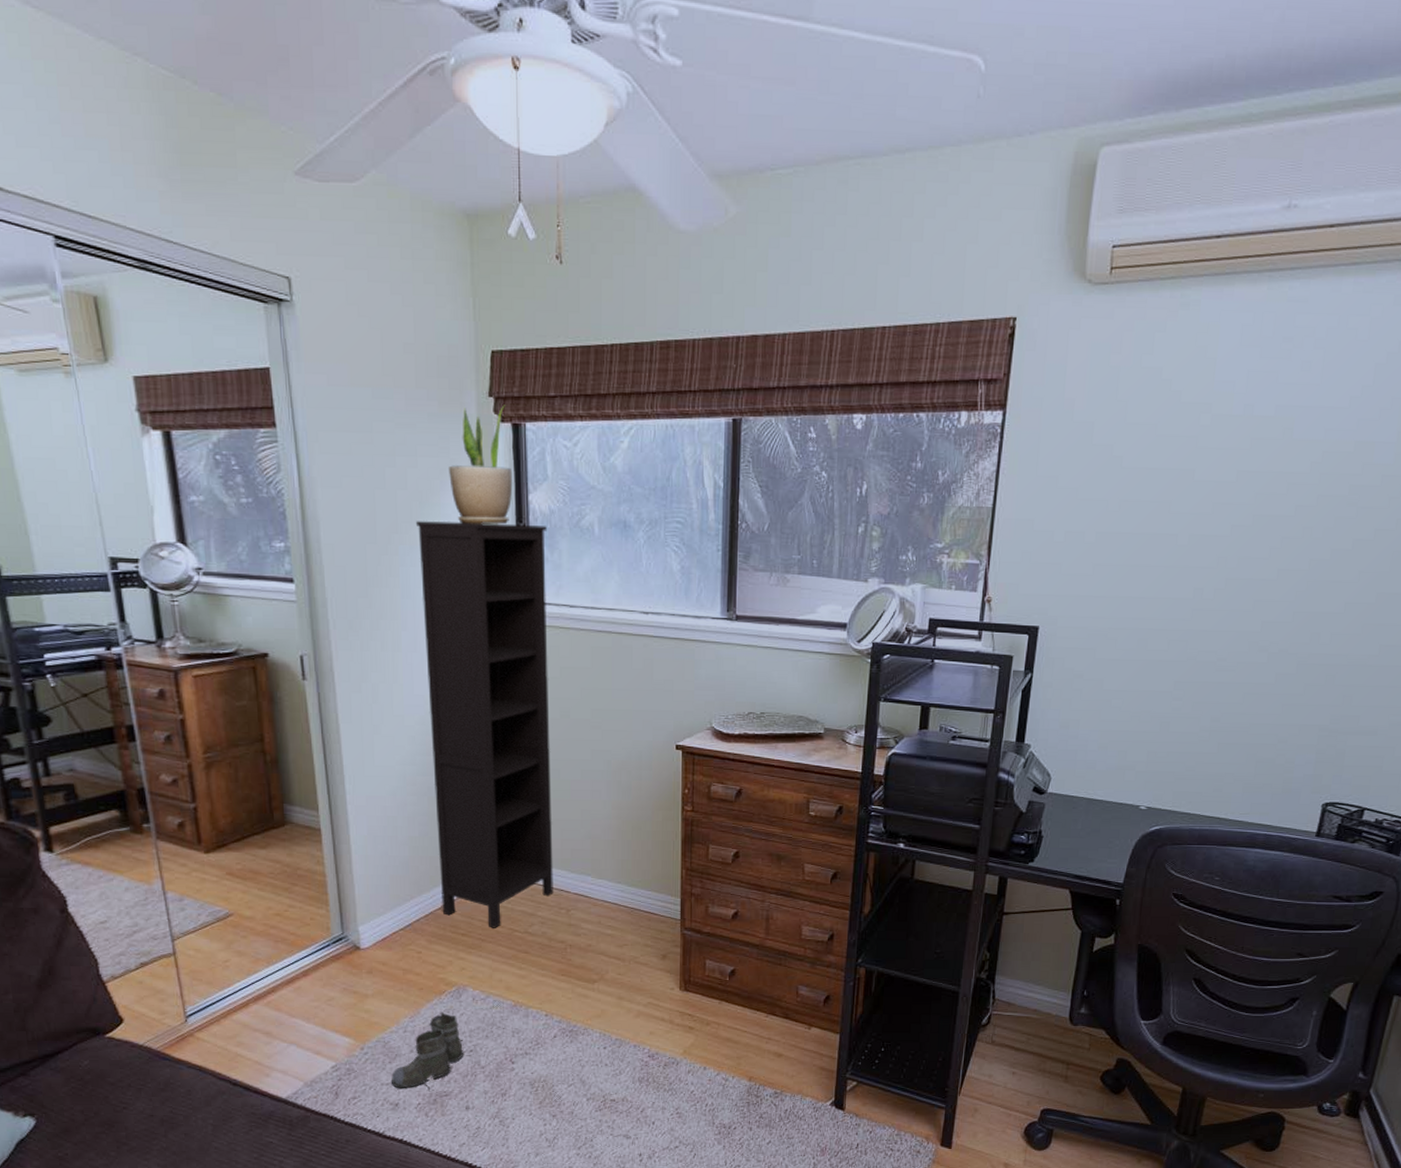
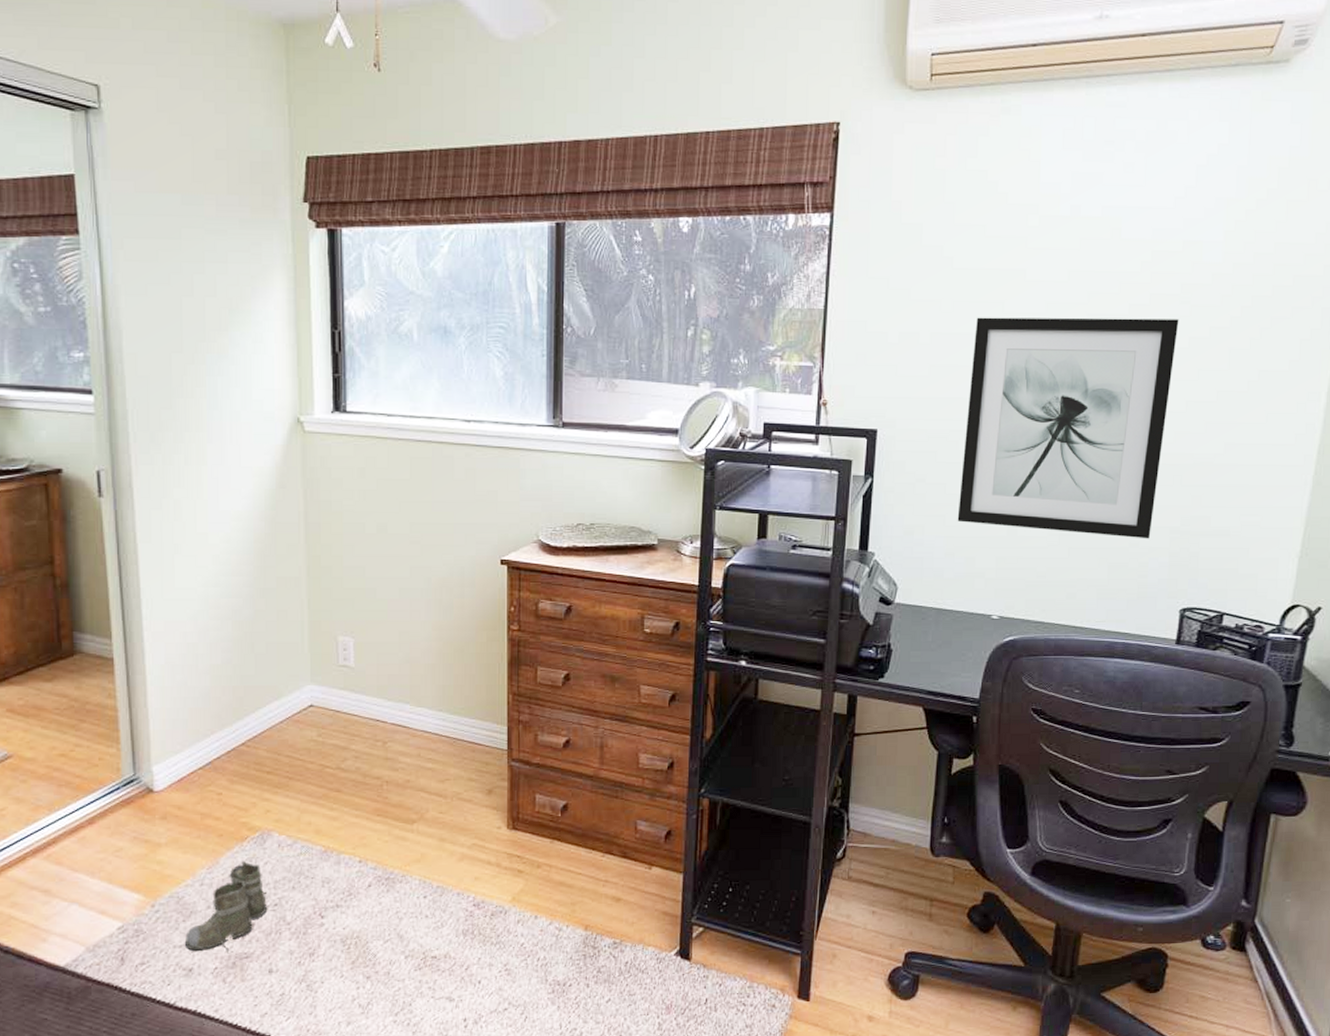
bookcase: present [415,521,553,928] -> none [224,329,369,765]
potted plant: present [449,405,513,525] -> none [261,210,328,332]
wall art: none [1112,517,1345,737] -> present [957,317,1179,539]

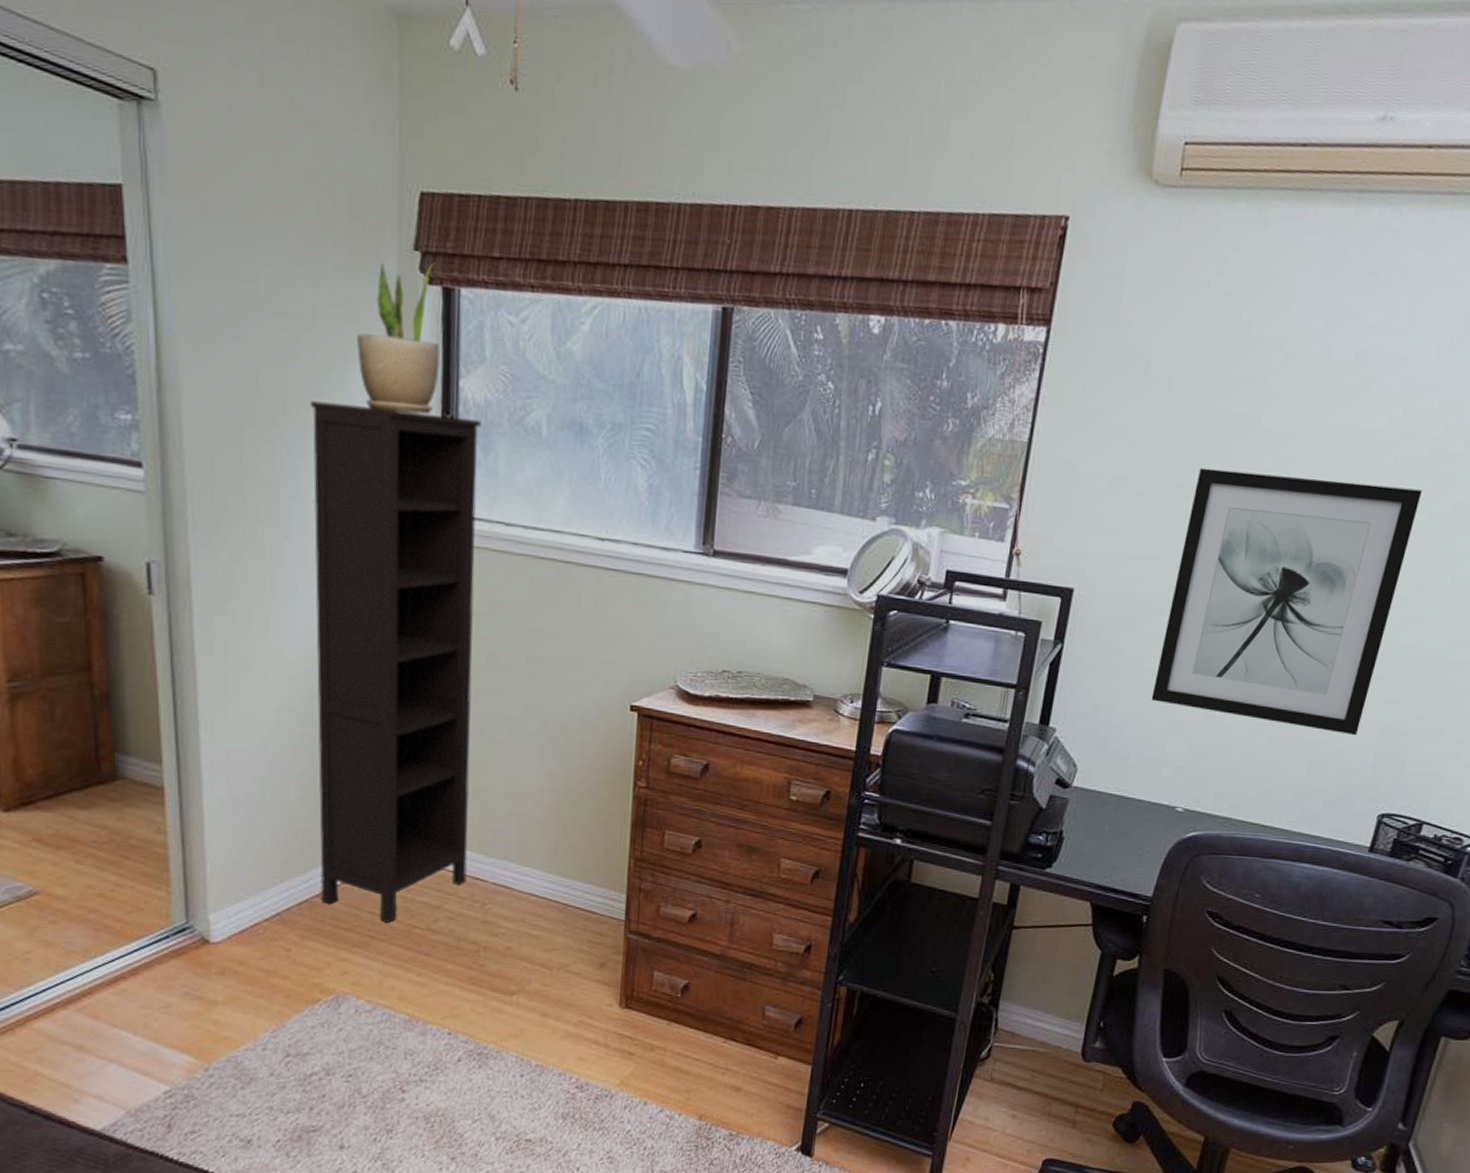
boots: present [184,861,268,954] -> none [242,1026,341,1126]
bookcase: none [224,329,369,765] -> present [309,401,481,923]
potted plant: none [261,210,328,332] -> present [357,261,440,415]

